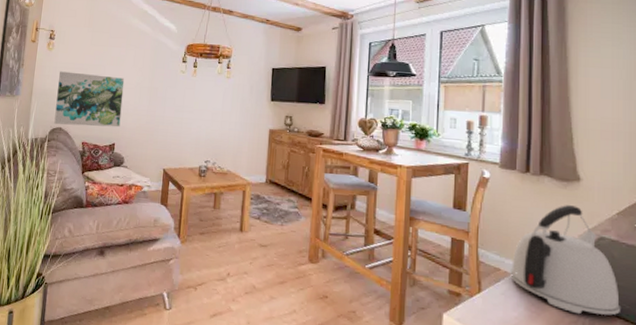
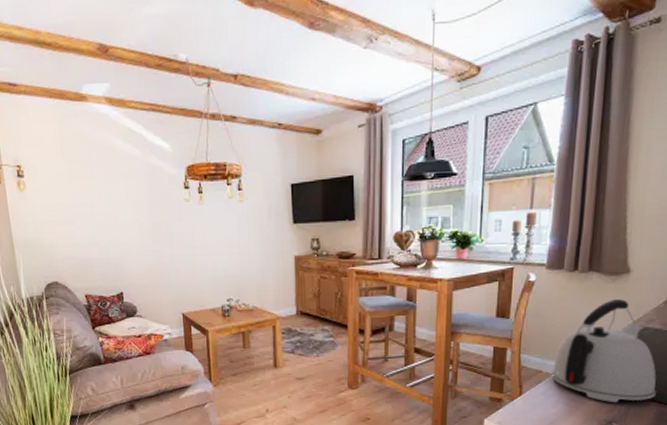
wall art: present [54,71,125,128] -> none [40,215,125,279]

